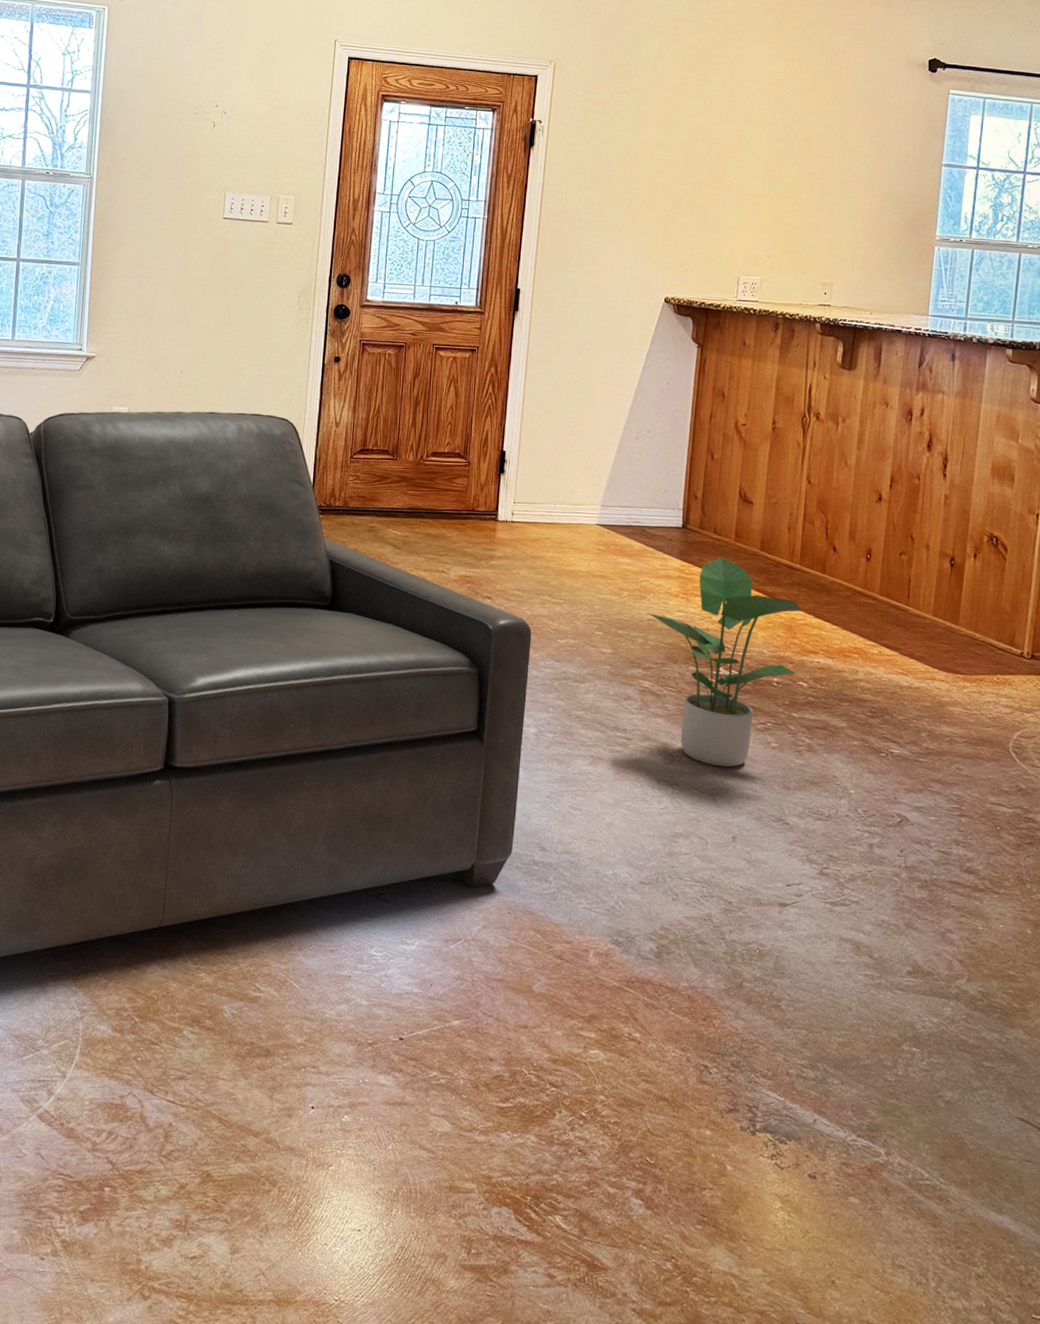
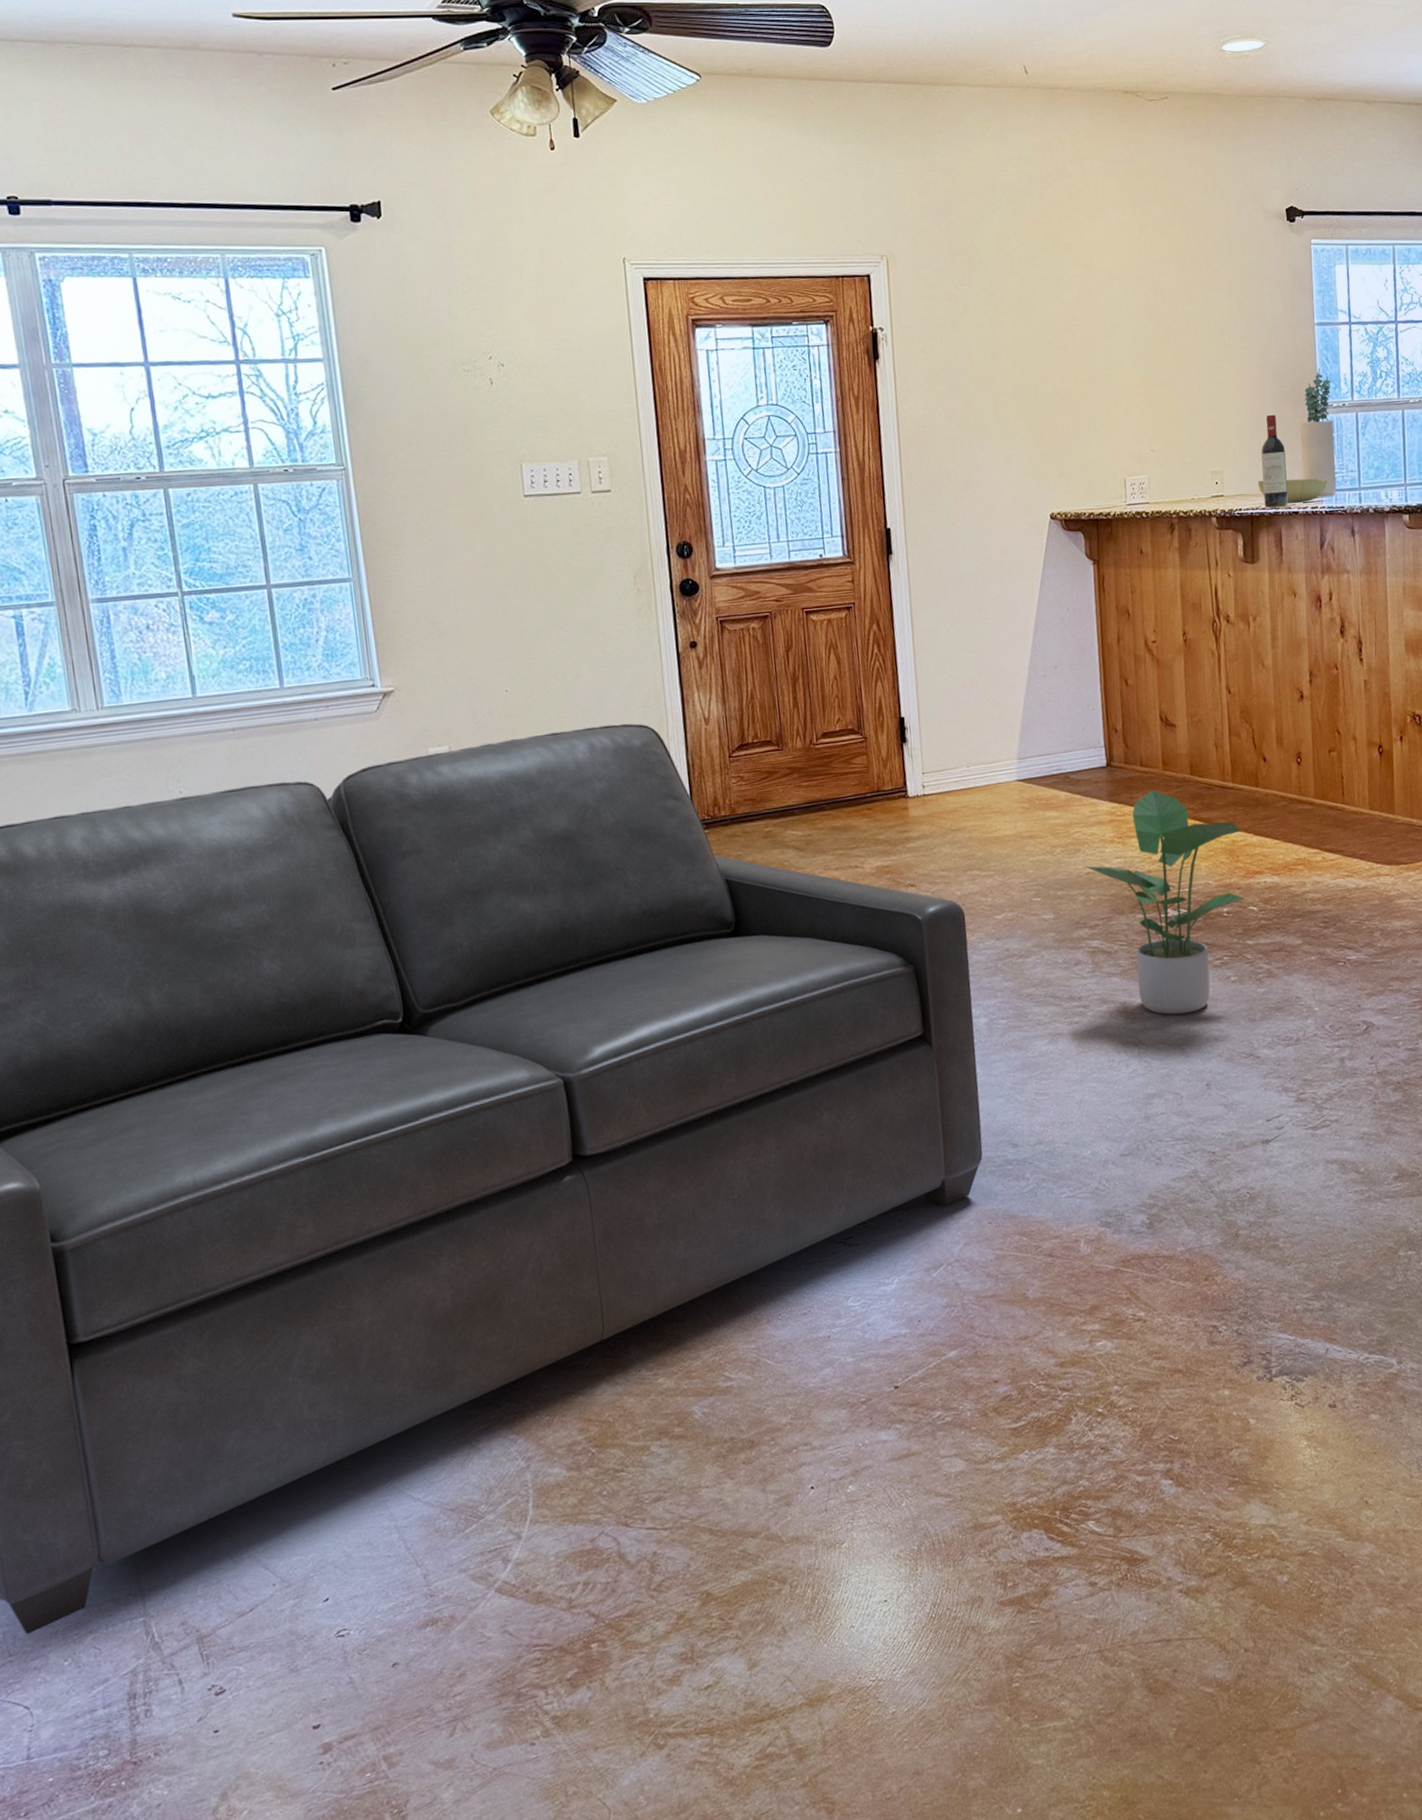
bowl: none [865,297,935,323] -> present [1257,478,1328,504]
wine bottle: none [869,239,896,325] -> present [1261,414,1289,509]
vase: none [910,205,951,321] -> present [1299,368,1337,497]

